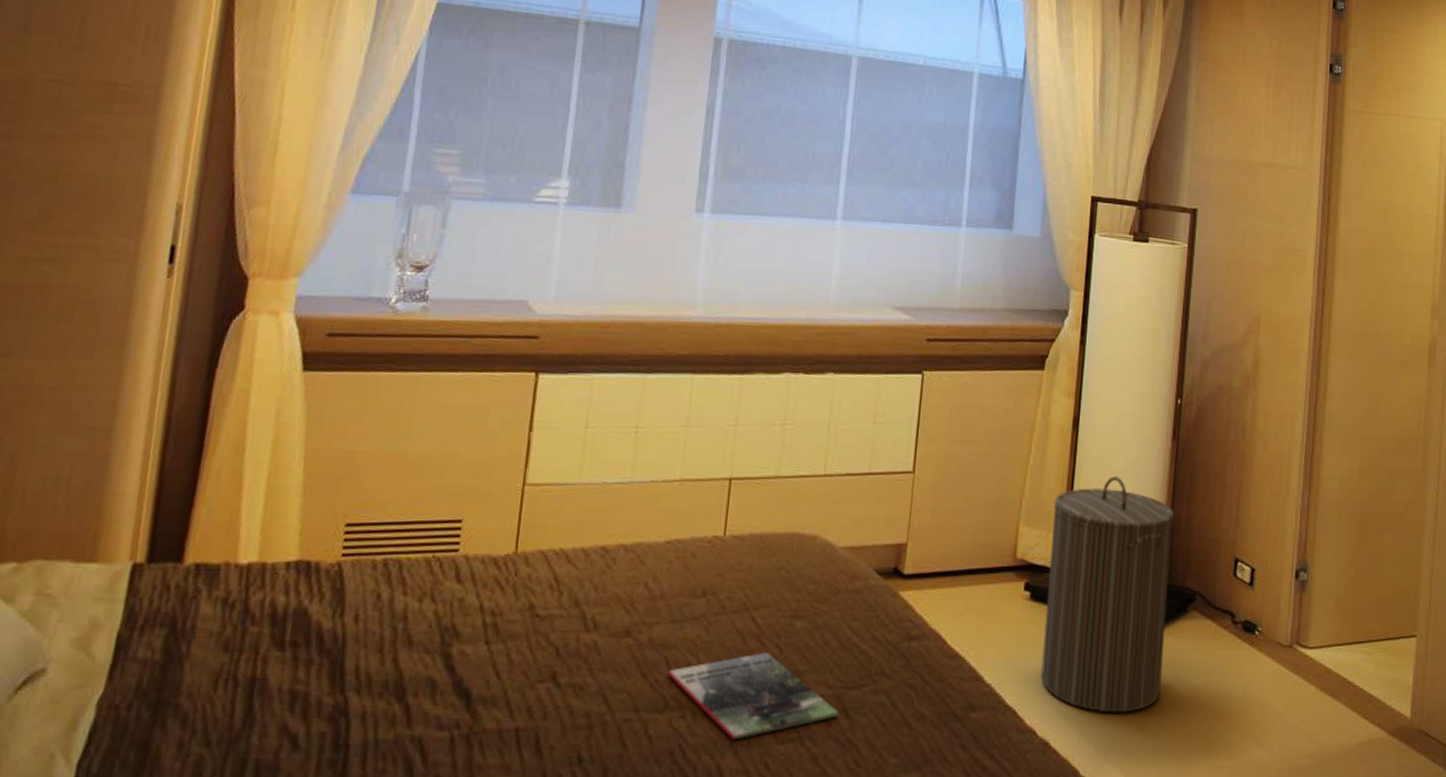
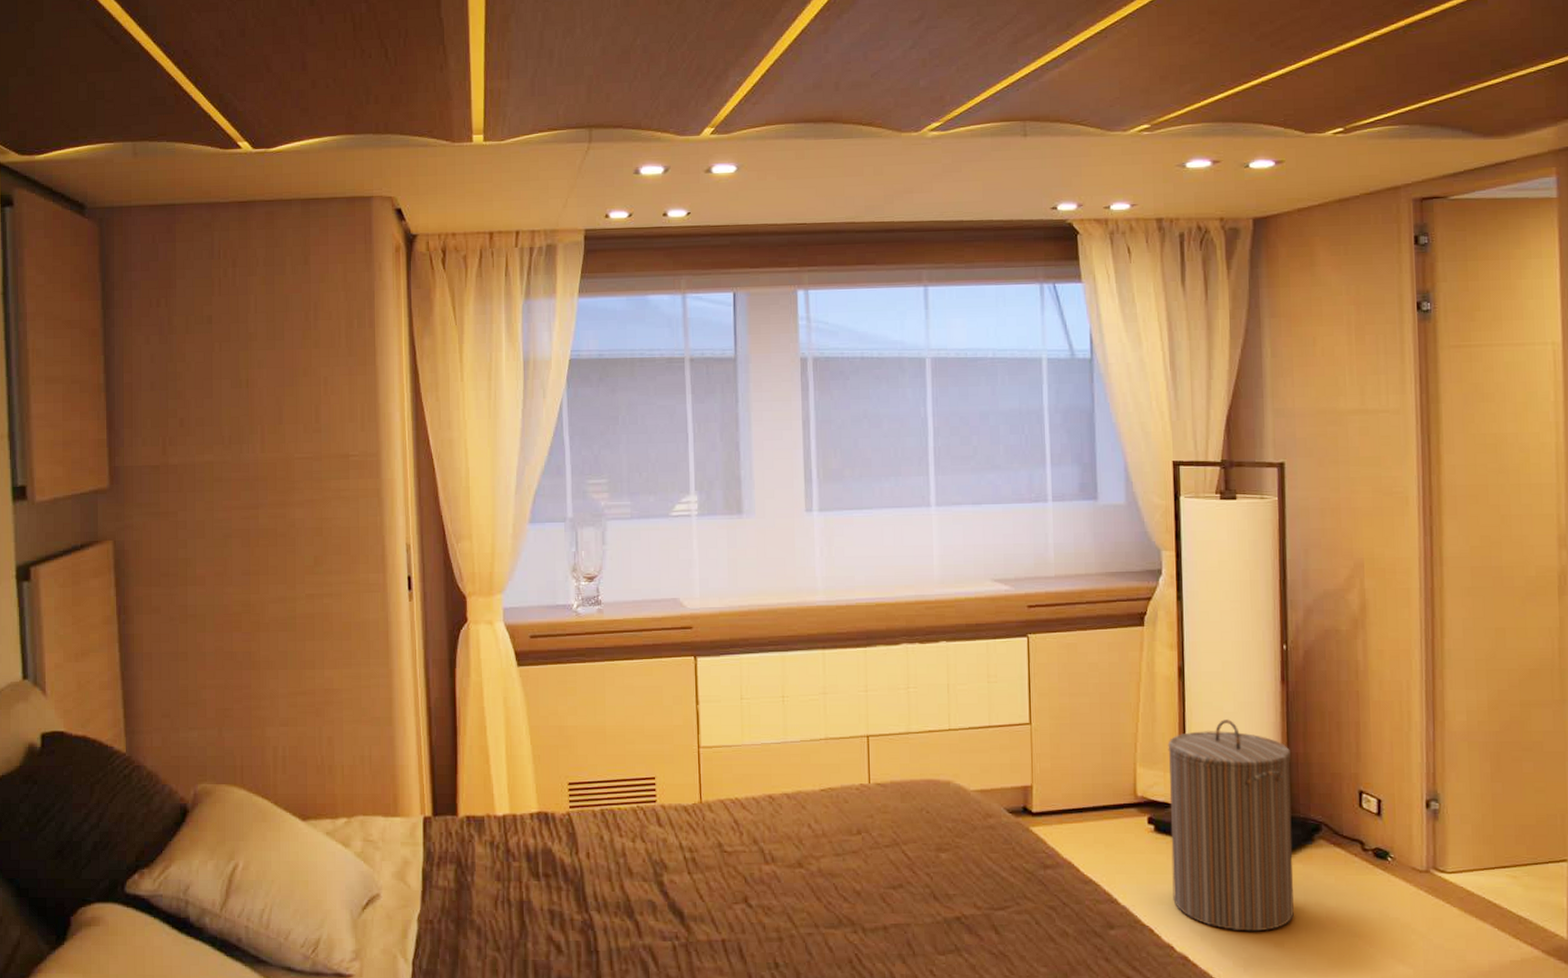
magazine: present [667,653,840,740] -> none [837,880,990,951]

